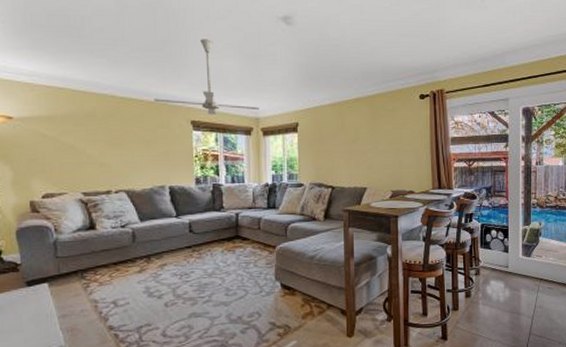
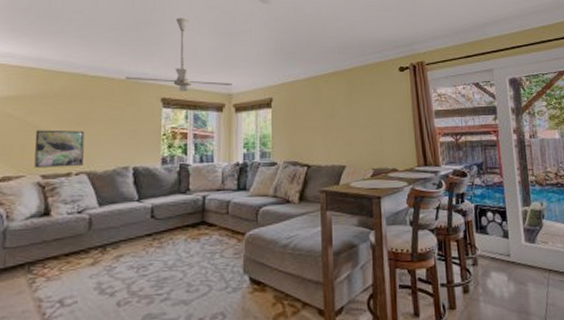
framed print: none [71,150,121,186] -> present [34,129,85,168]

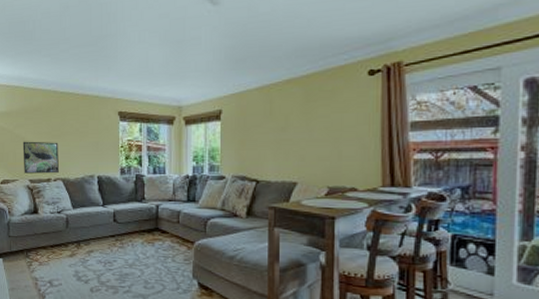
ceiling fan: present [125,18,233,92] -> none [87,29,182,106]

